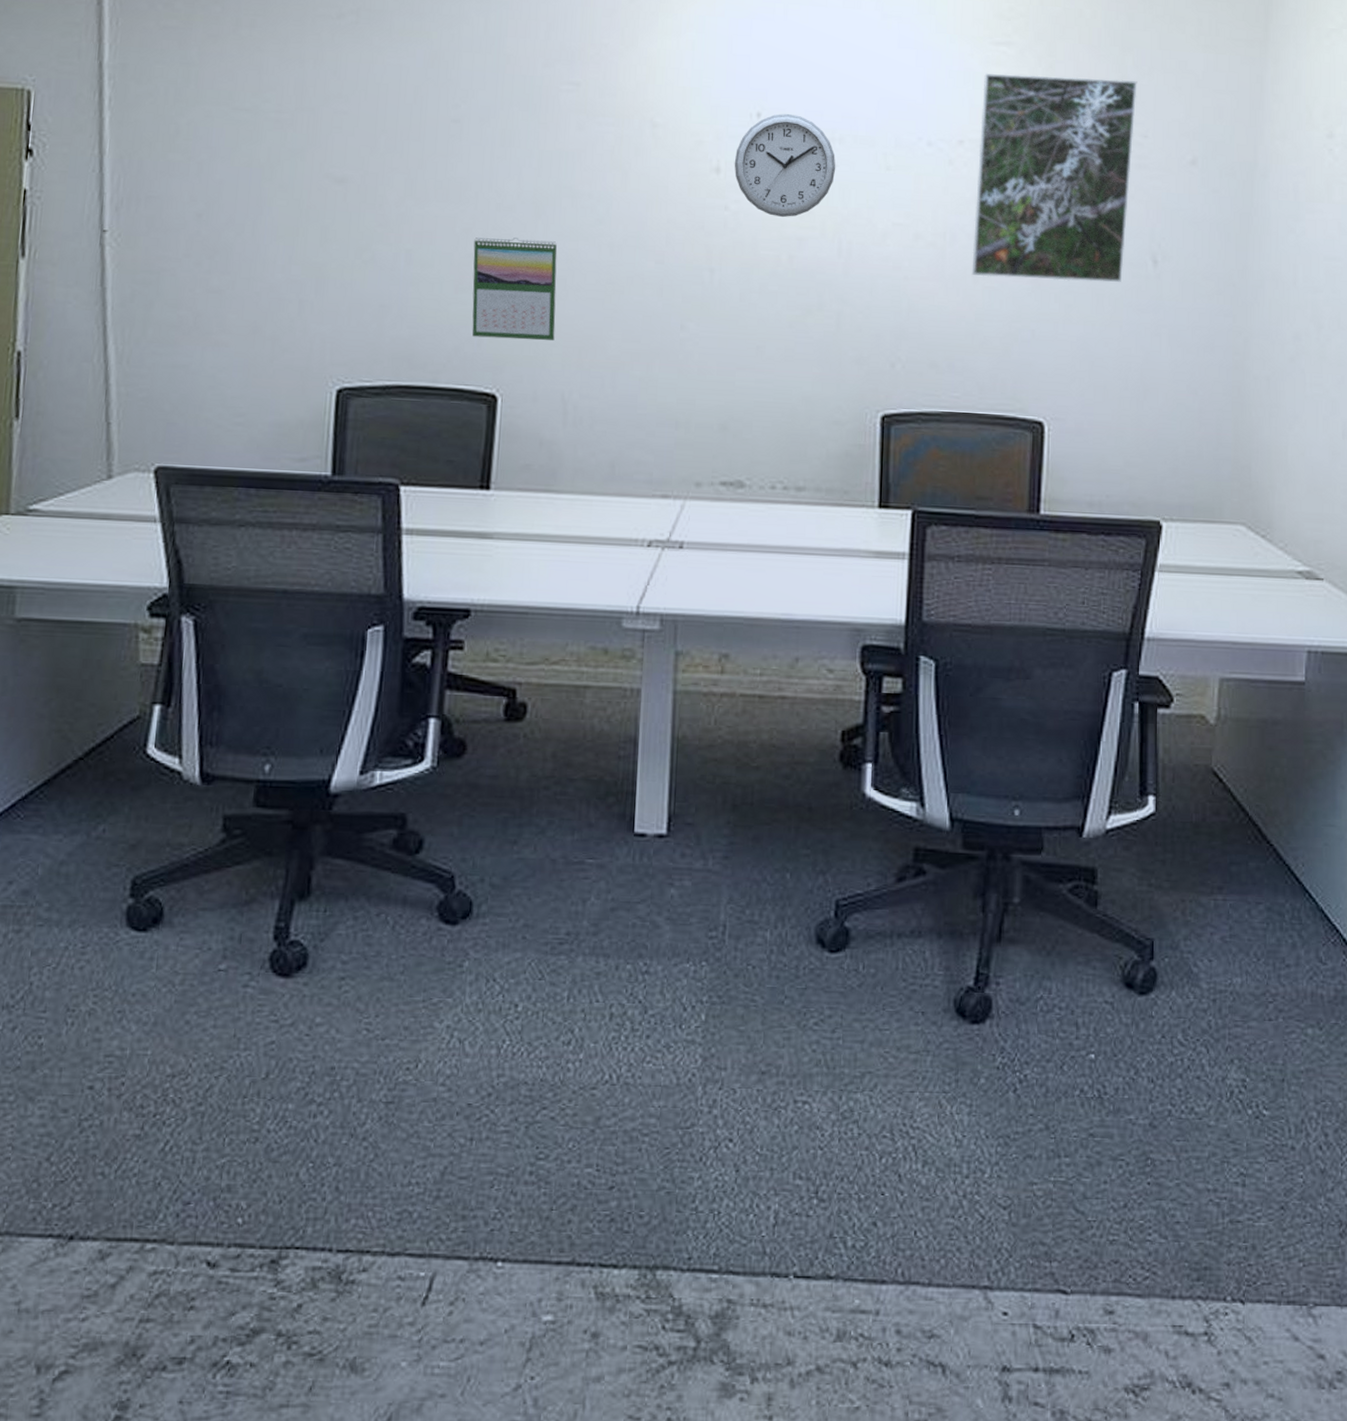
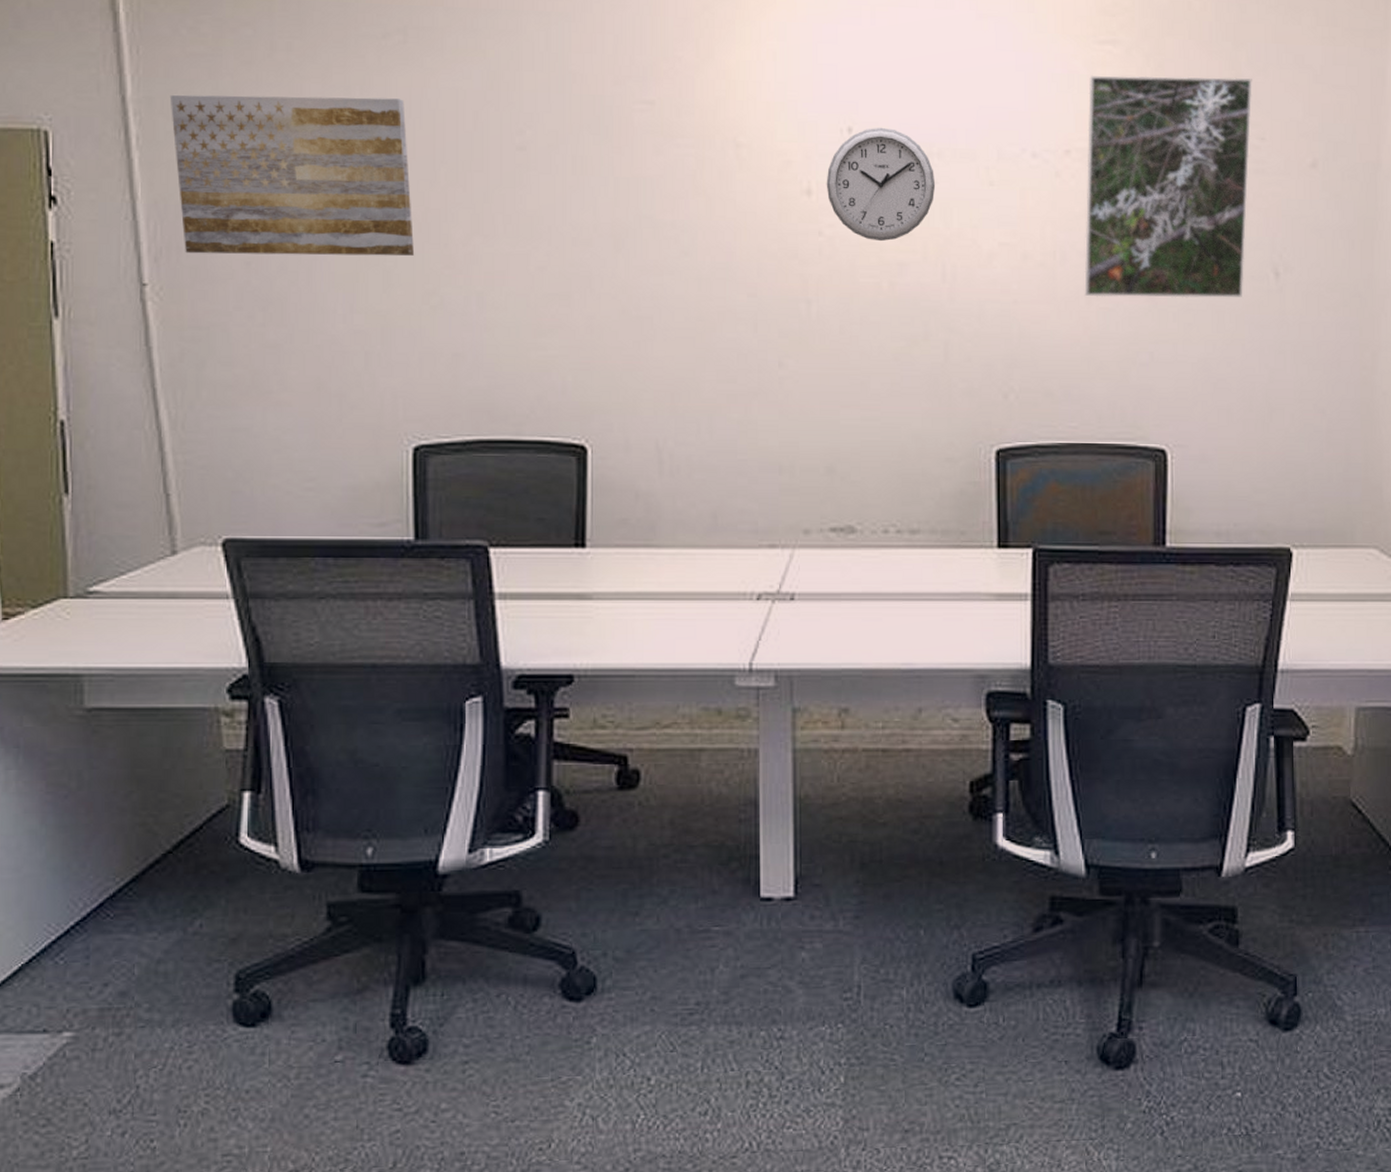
wall art: none [142,62,353,215] -> present [169,94,415,257]
calendar: present [472,237,558,341] -> none [550,274,644,385]

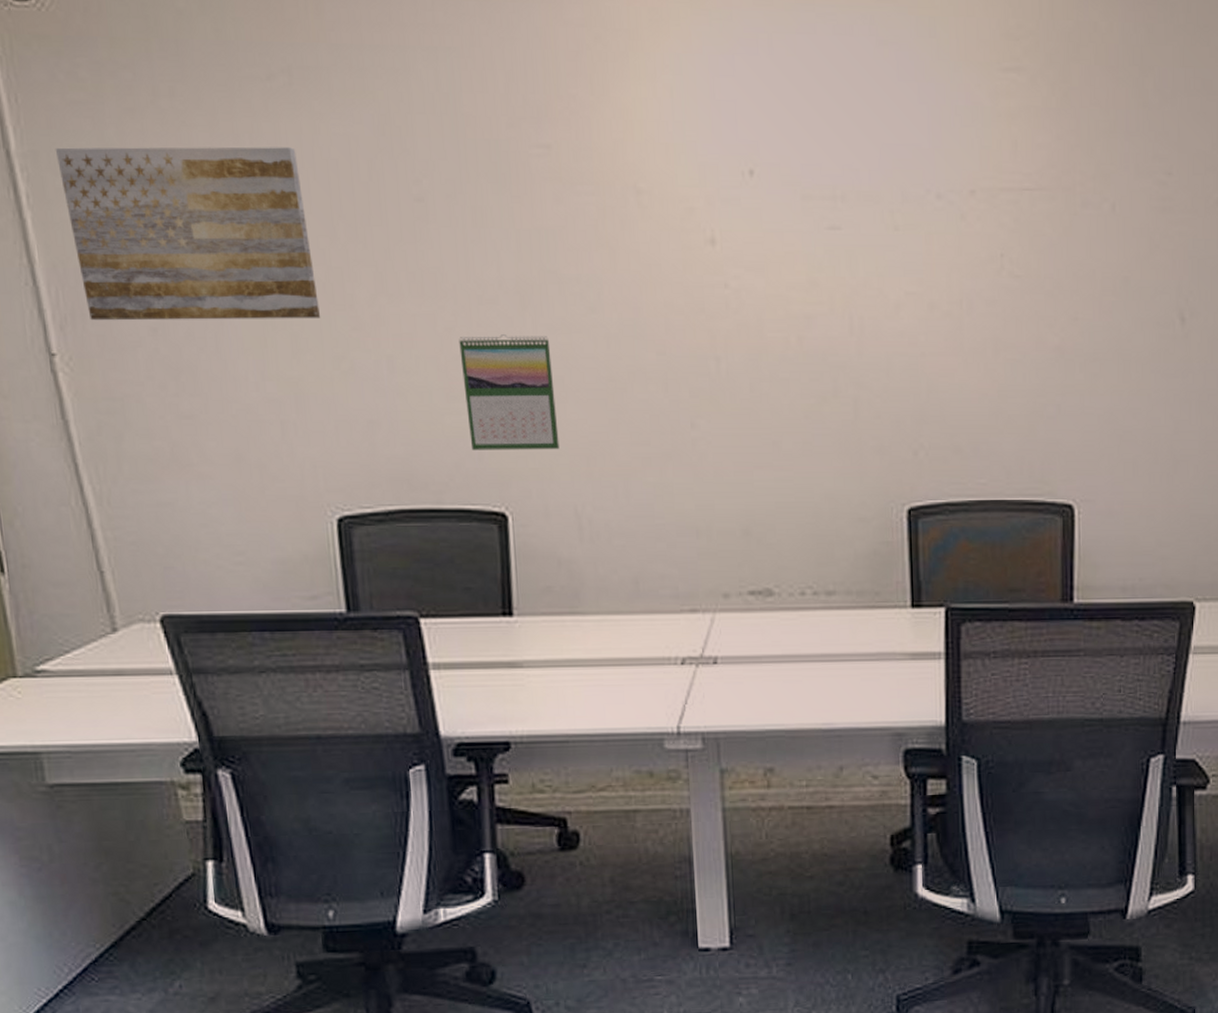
calendar: none [550,274,644,385] -> present [459,334,560,450]
wall clock: present [826,127,936,242] -> none [729,168,840,293]
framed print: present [1084,75,1252,298] -> none [991,106,1160,348]

